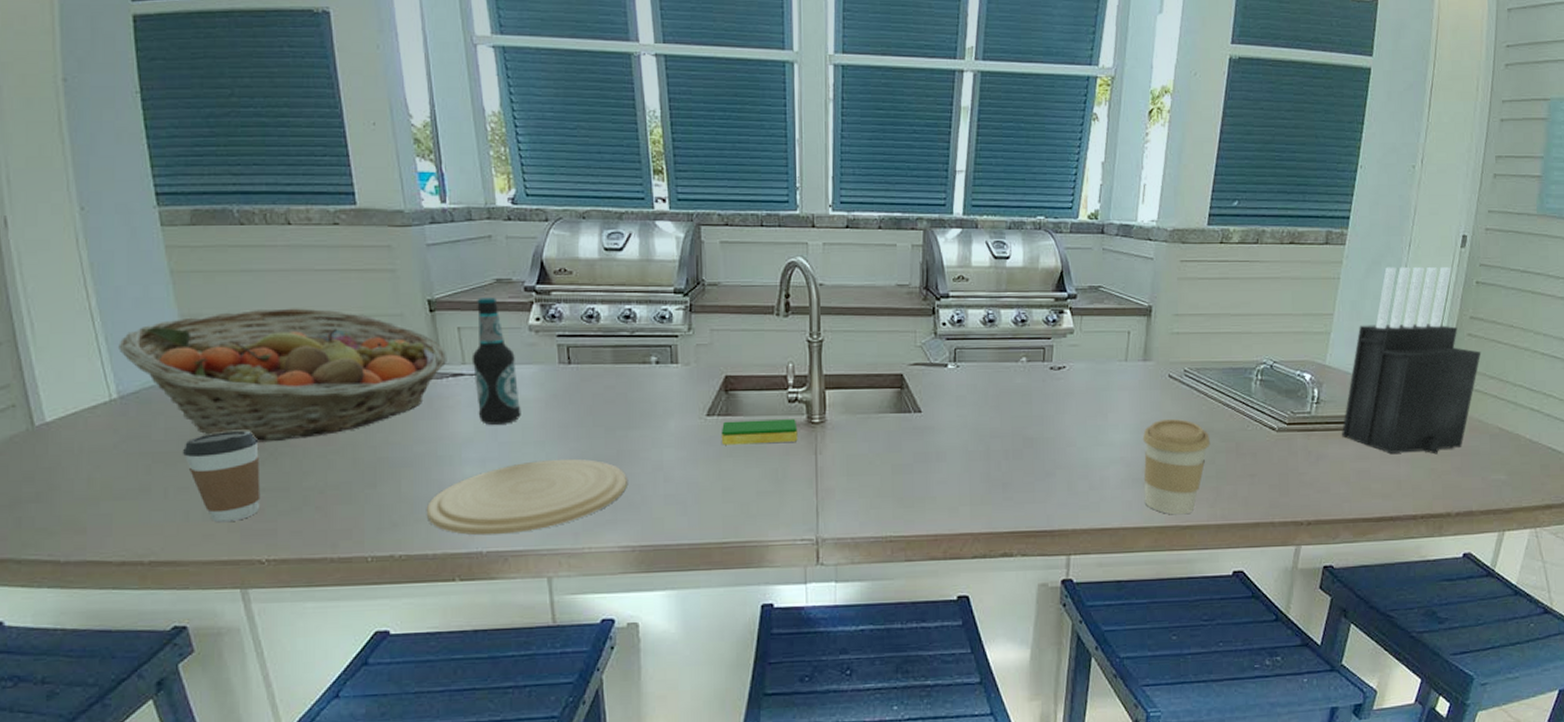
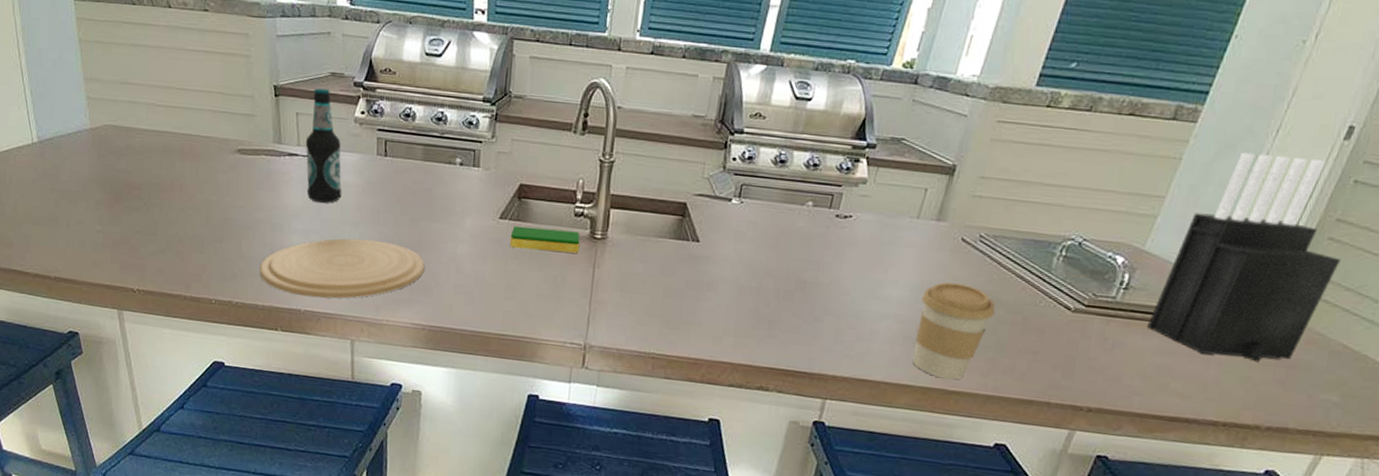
fruit basket: present [118,308,446,443] -> none [40,79,285,194]
coffee cup: present [183,430,260,523] -> none [82,179,137,255]

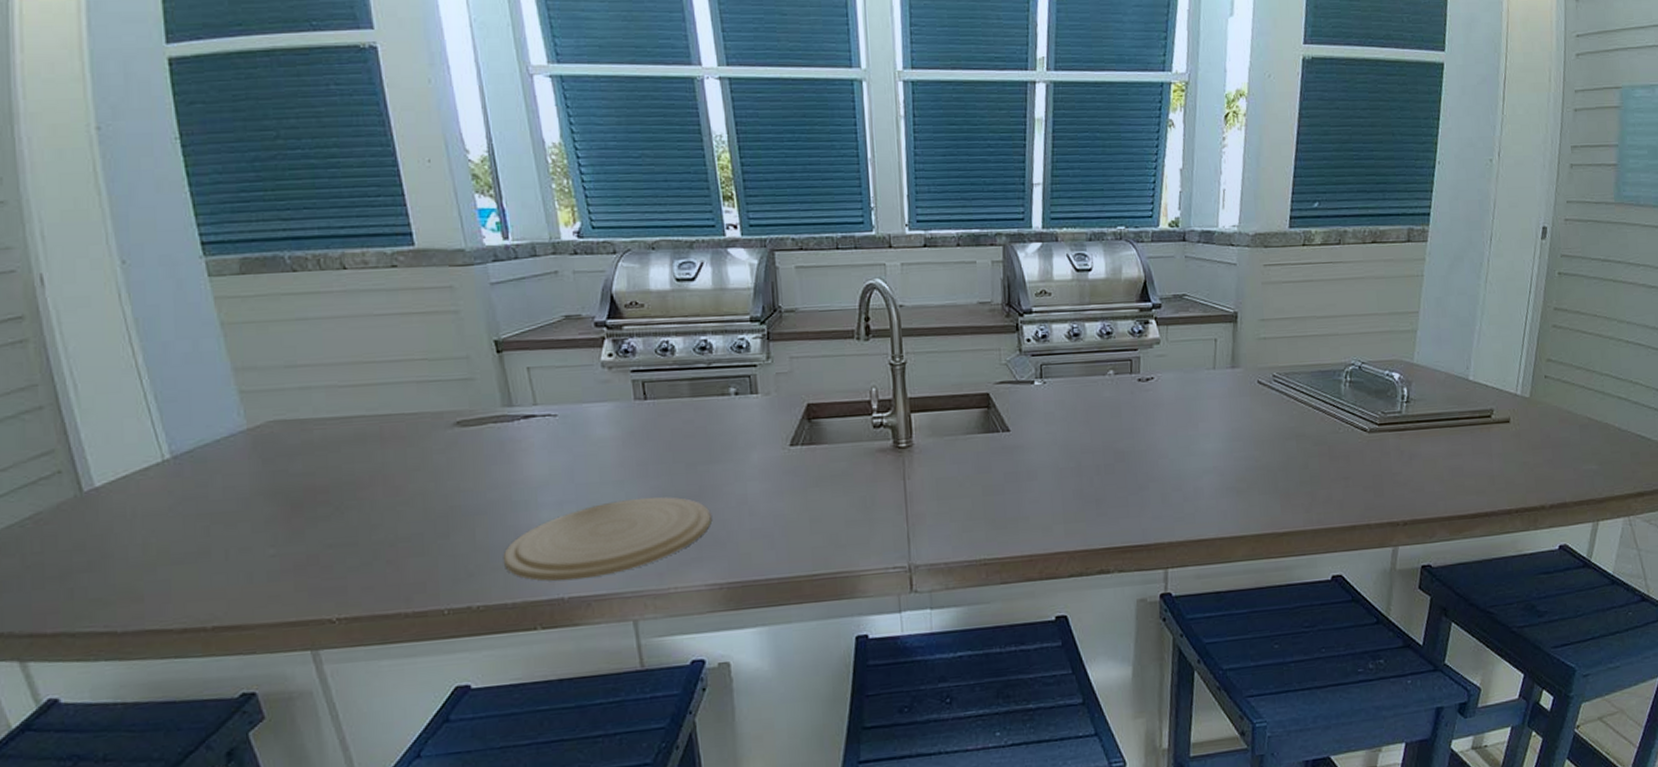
bottle: present [305,88,342,203] -> none [543,335,598,466]
dish sponge: present [509,225,580,253] -> none [805,445,885,475]
coffee cup: present [912,282,996,380] -> none [1234,425,1303,522]
knife block: present [1146,152,1342,363] -> none [1432,259,1567,449]

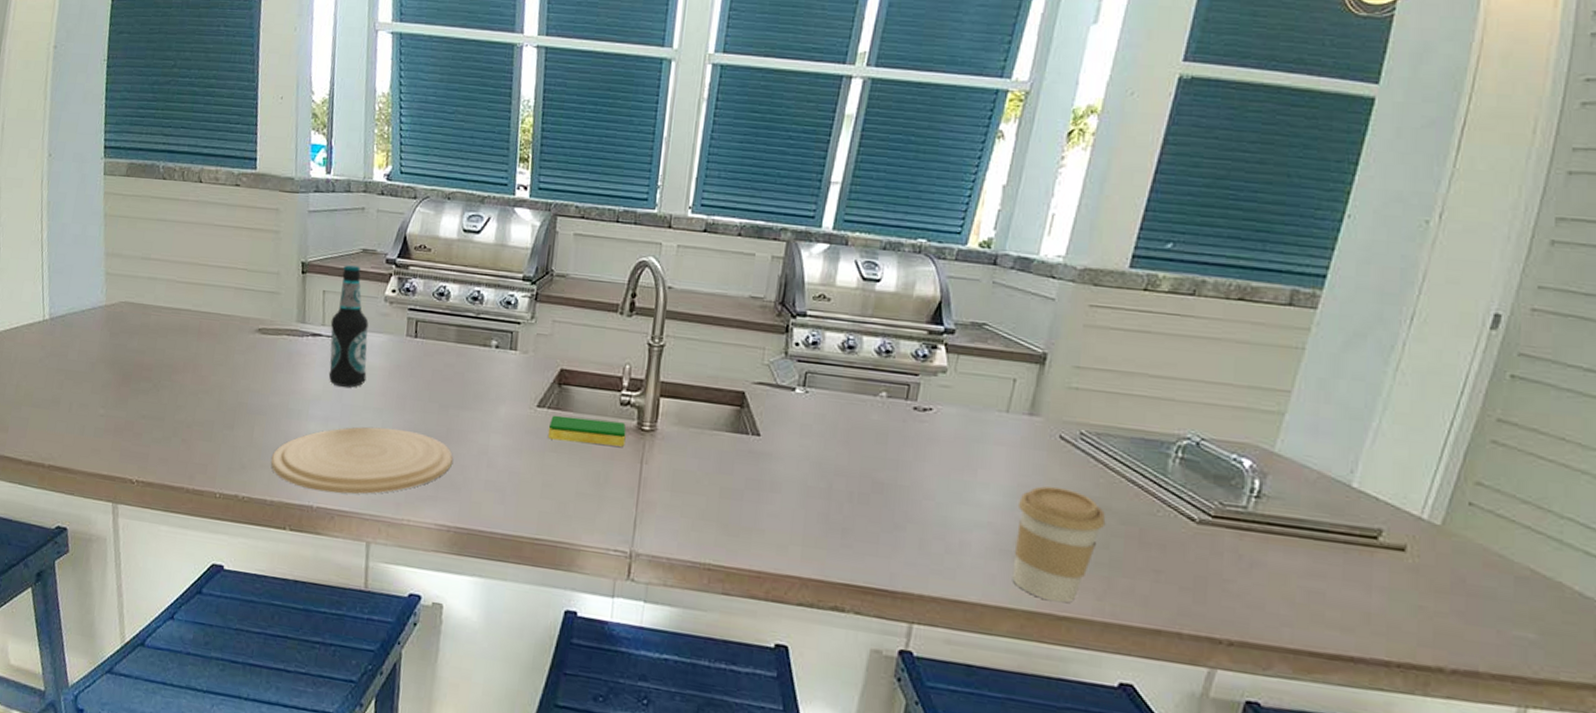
bottle: none [543,335,598,466] -> present [328,265,369,388]
dish sponge: none [805,445,885,475] -> present [547,415,626,447]
coffee cup: none [1234,425,1303,522] -> present [1012,486,1106,603]

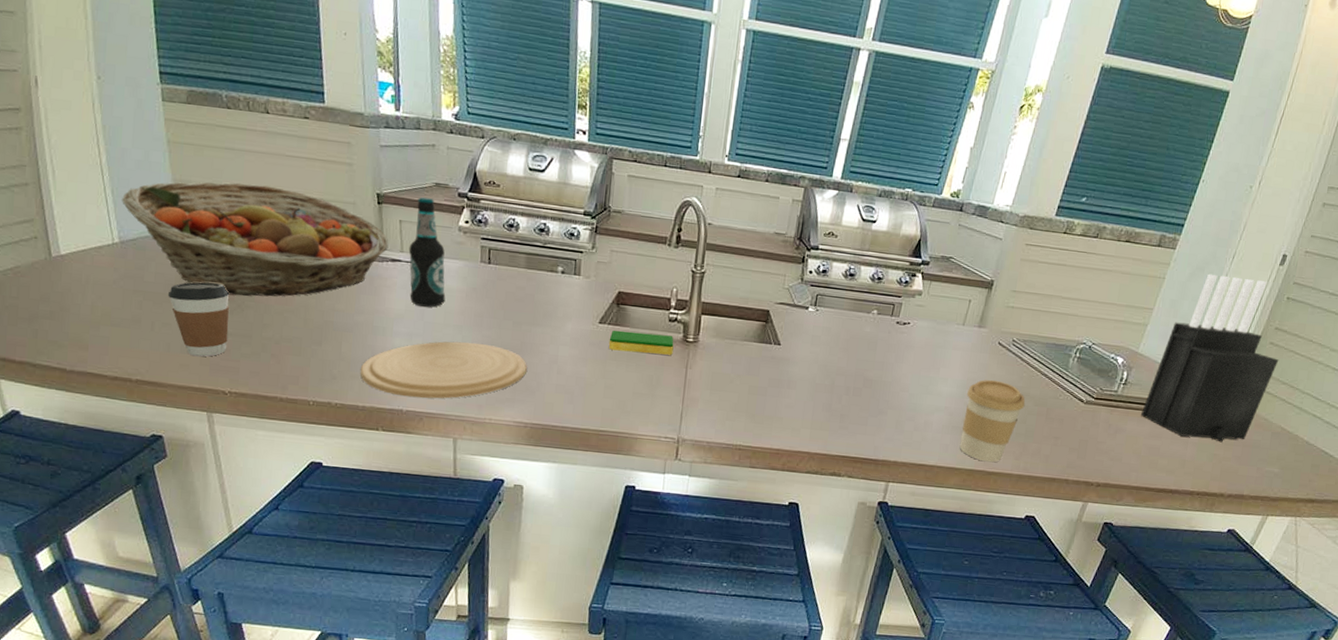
fruit basket: none [56,254,310,376] -> present [122,182,388,297]
coffee cup: none [89,359,146,442] -> present [168,282,229,357]
knife block: none [1287,342,1511,589] -> present [1140,273,1279,443]

